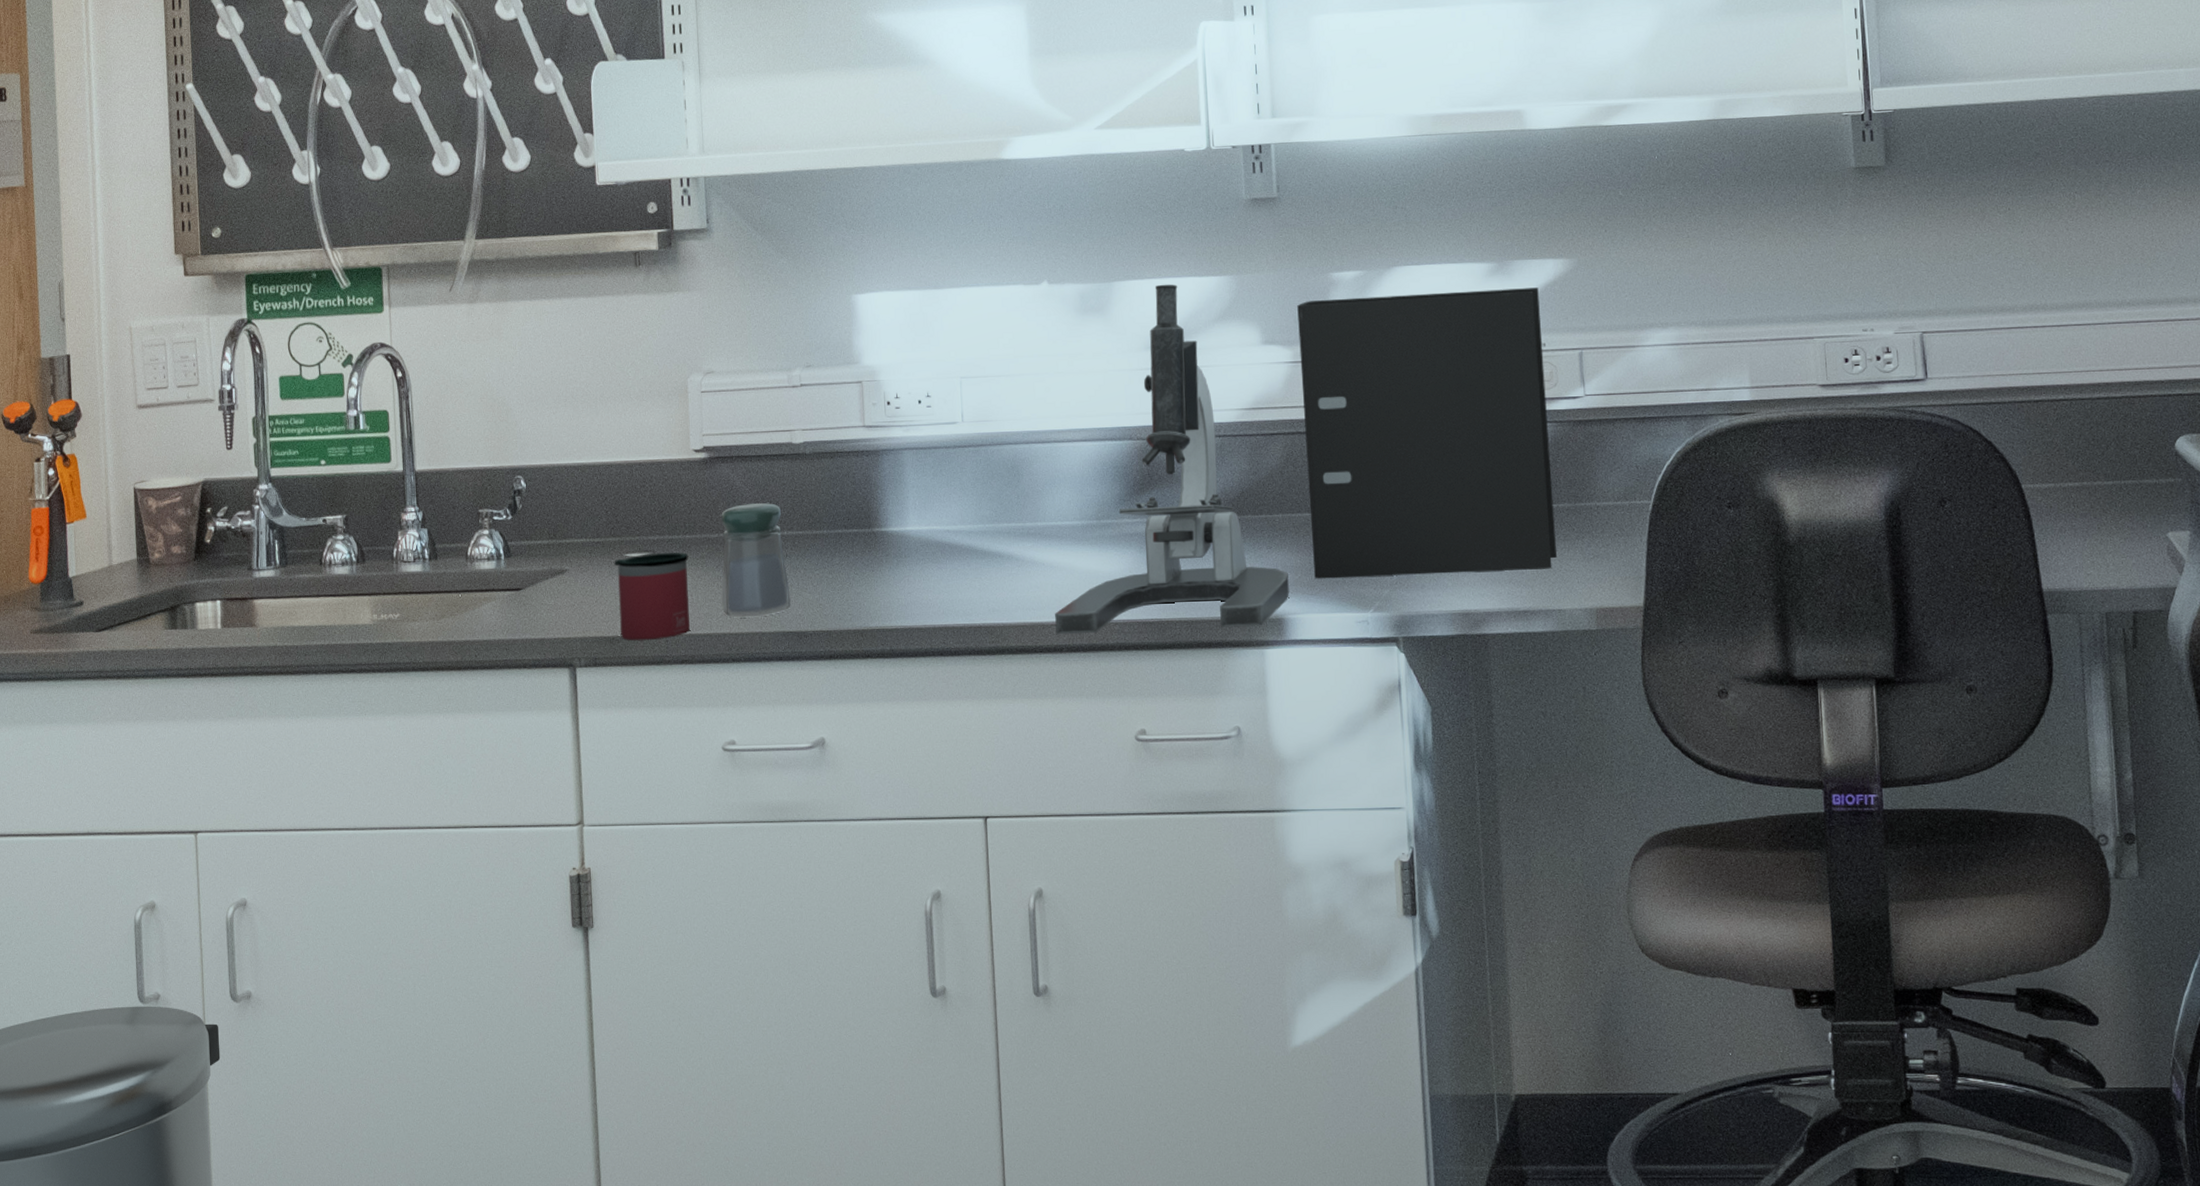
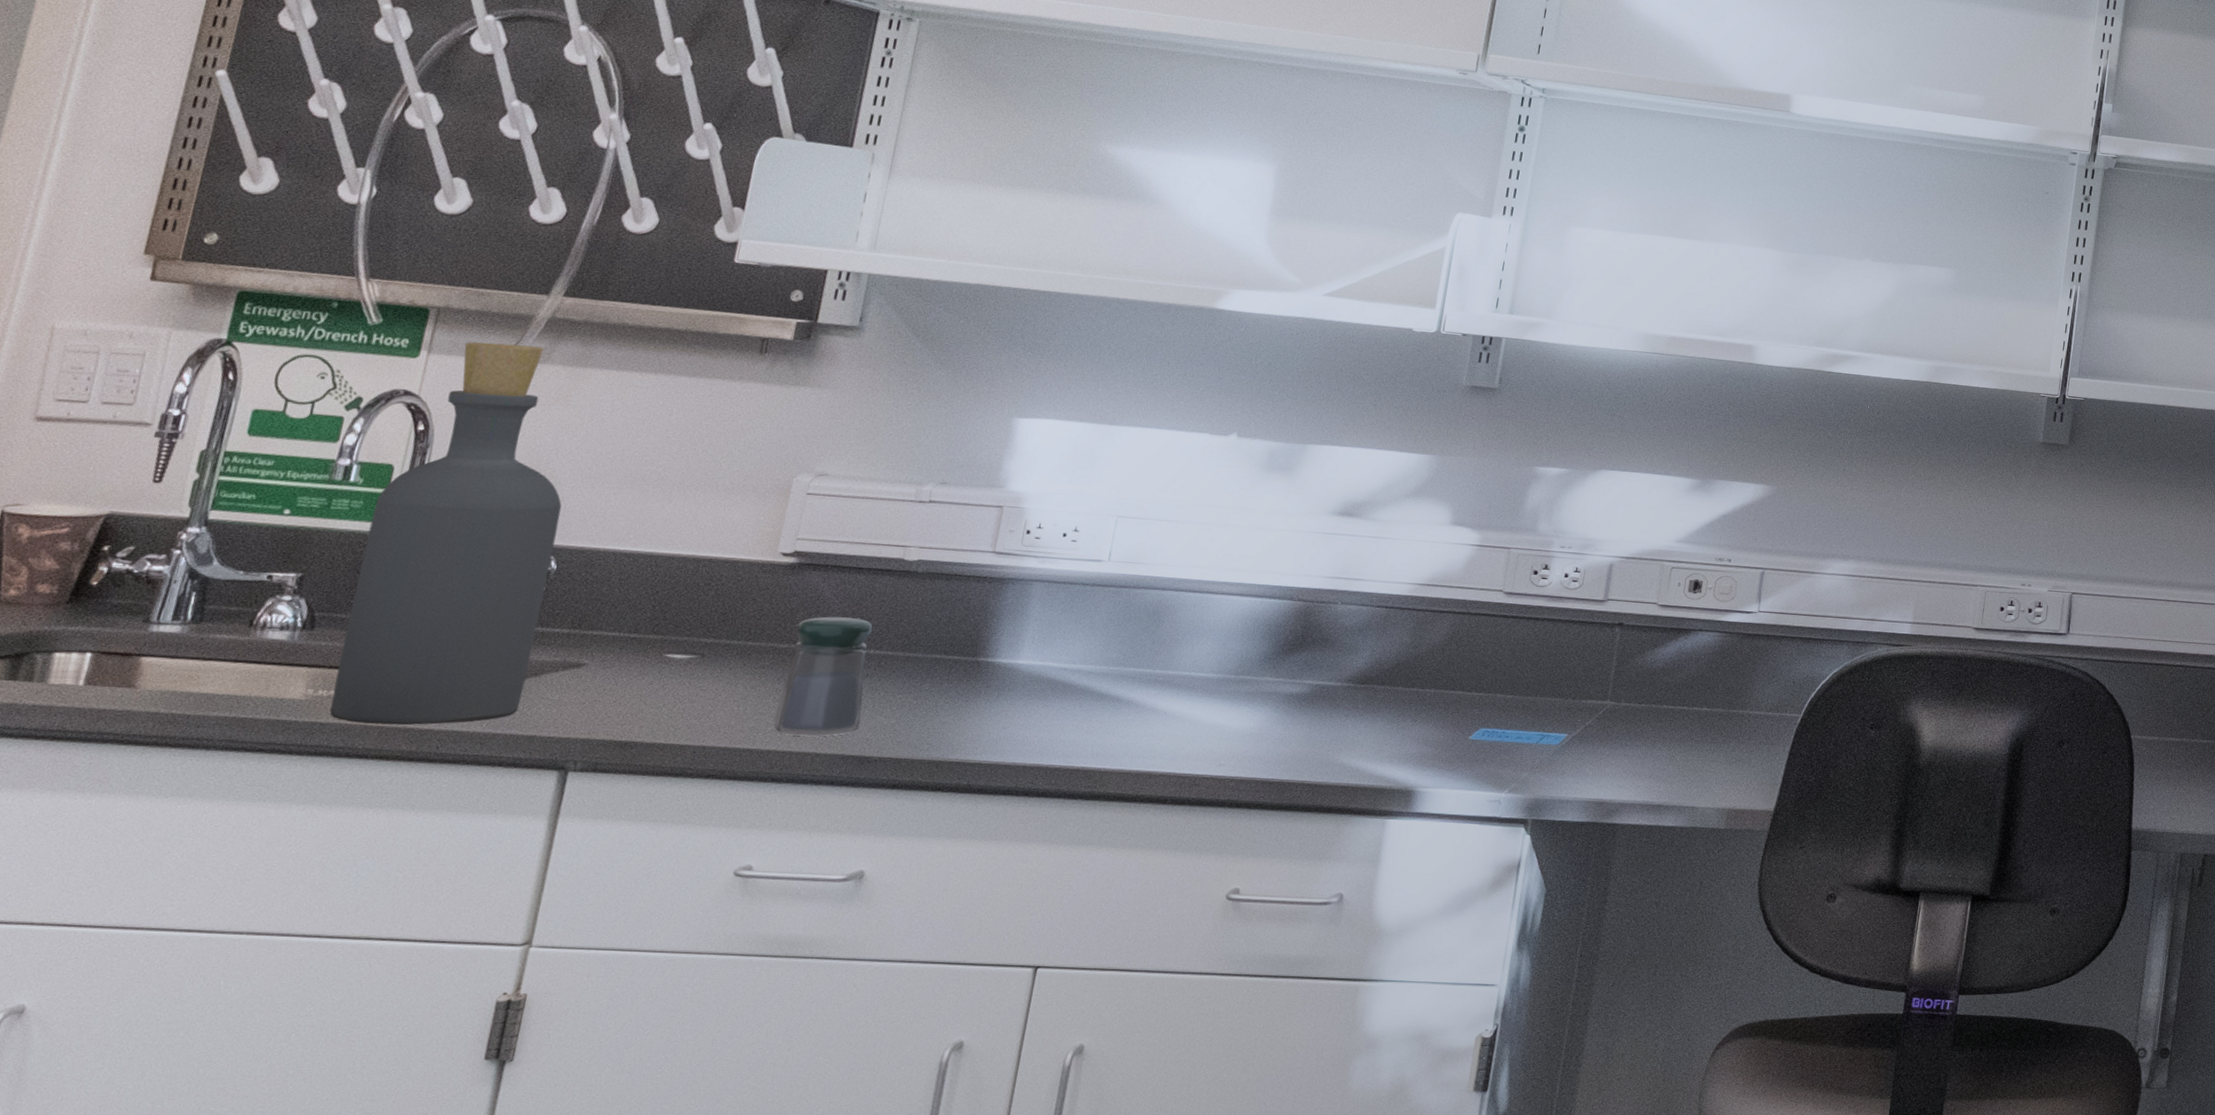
bottle: none [382,288,527,640] -> present [330,342,562,725]
beverage cup: present [614,552,690,641] -> none [636,657,746,750]
microscope: present [1055,284,1289,635] -> none [1162,453,1428,796]
binder: present [1297,287,1557,579] -> none [1455,490,1735,768]

